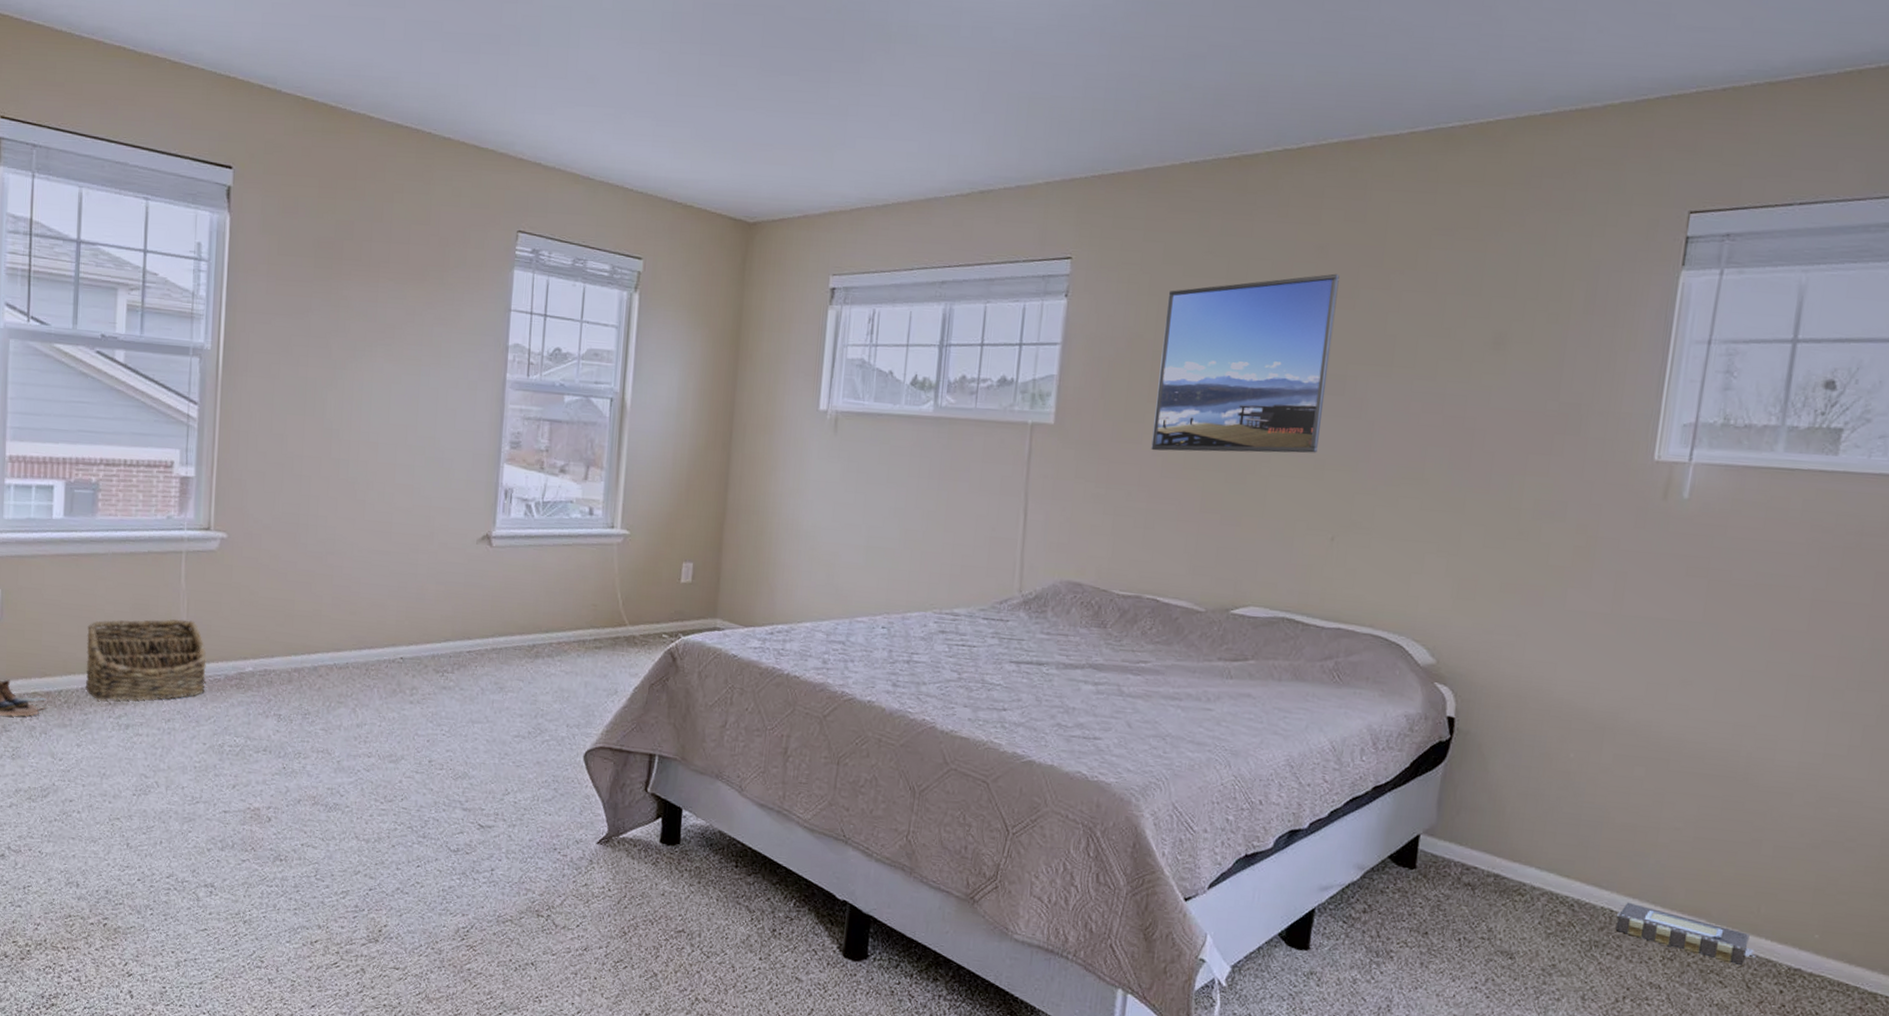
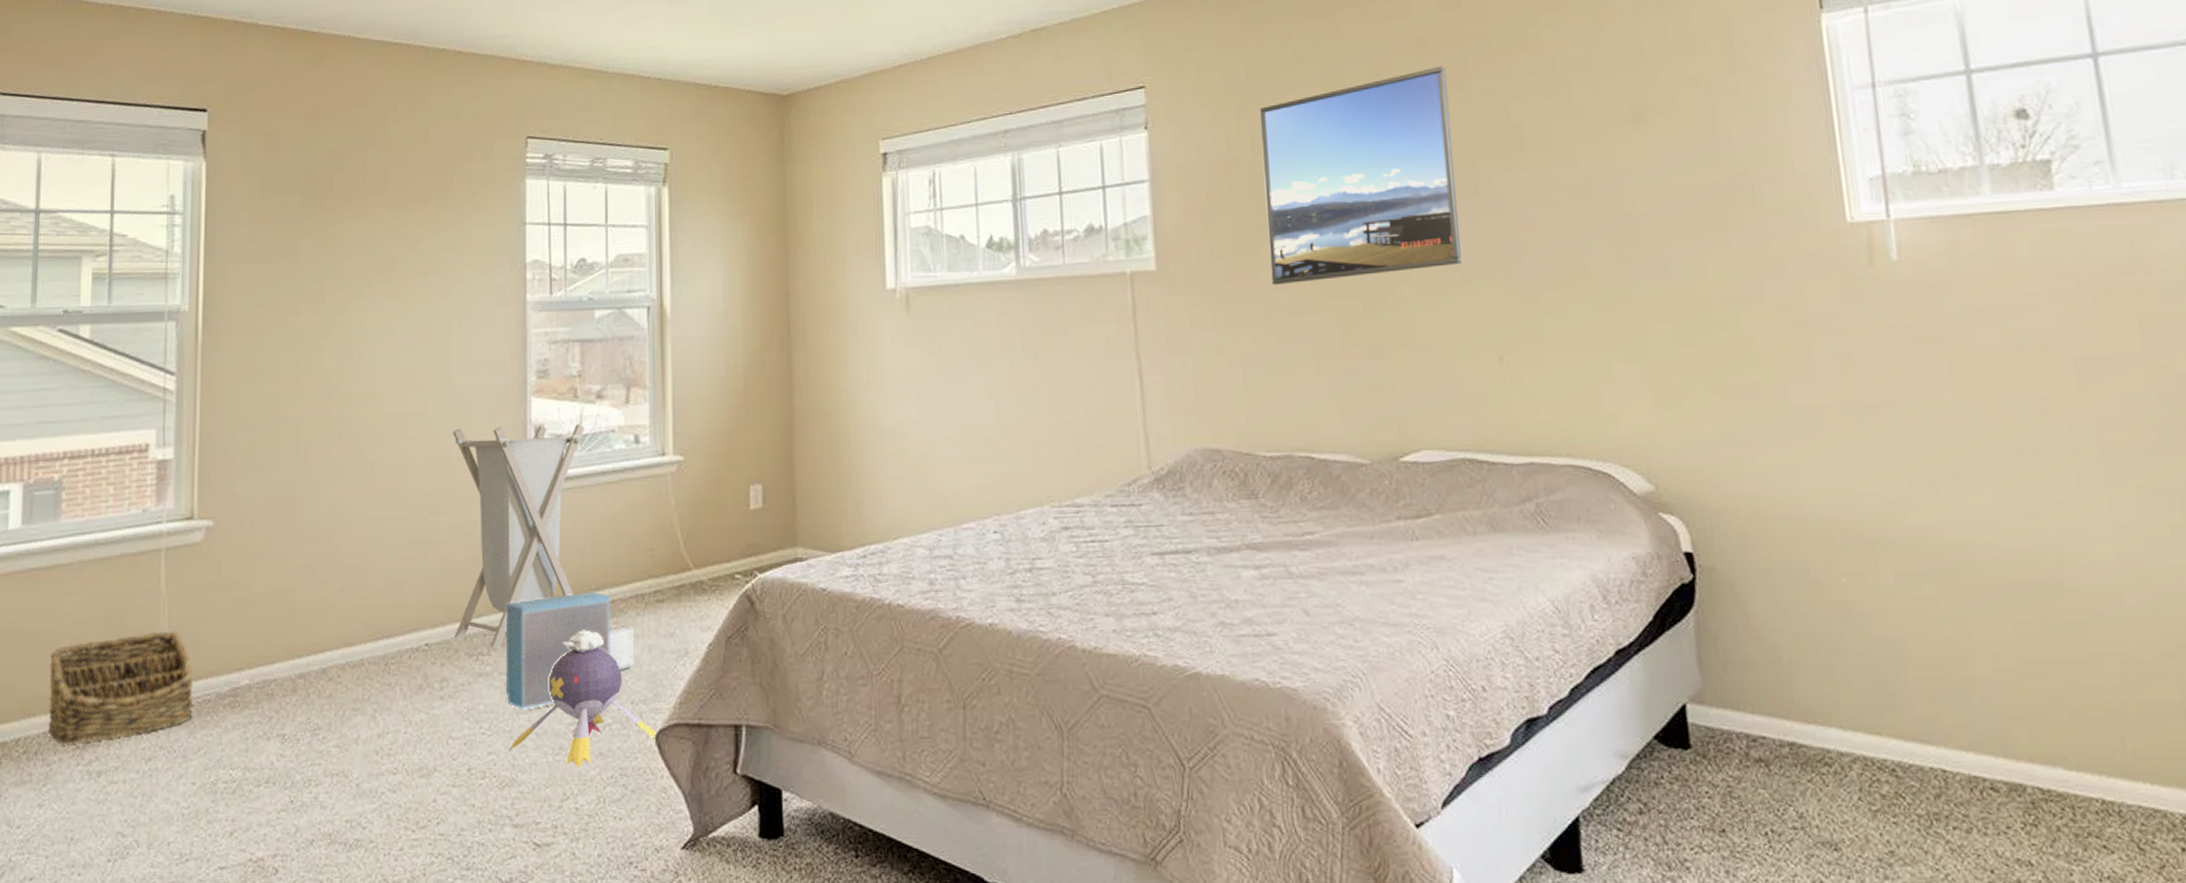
laundry hamper: none [425,482,548,670] -> present [452,424,585,650]
storage bin: none [464,632,575,720] -> present [505,592,635,710]
plush toy: none [464,663,585,772] -> present [510,630,657,768]
book: present [1615,902,1757,966] -> none [1951,756,2139,822]

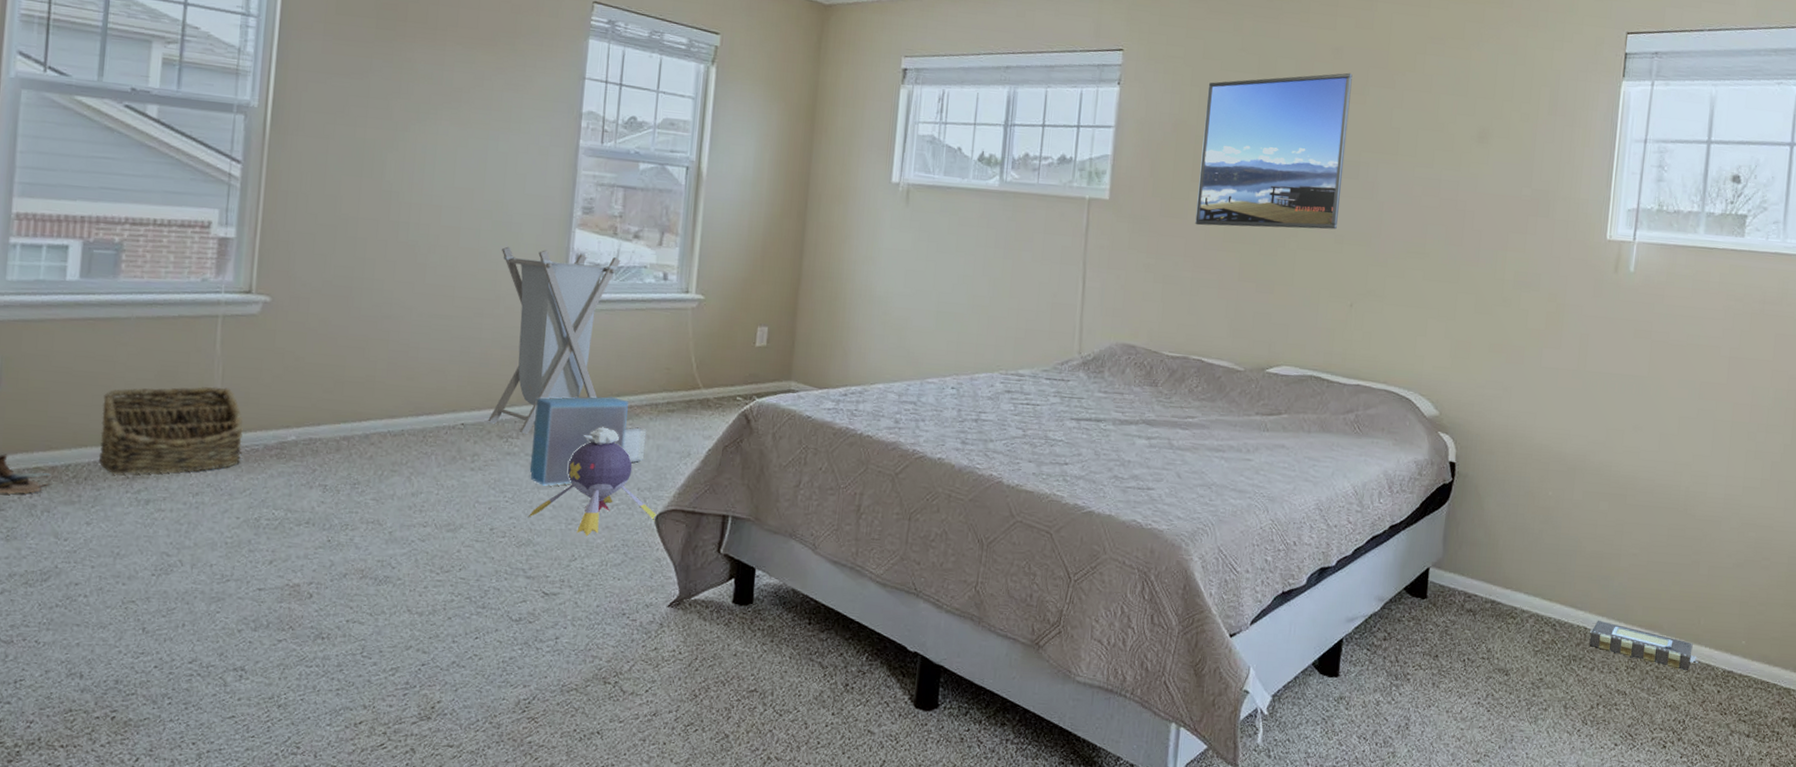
book: none [1951,756,2139,822] -> present [1589,620,1699,671]

